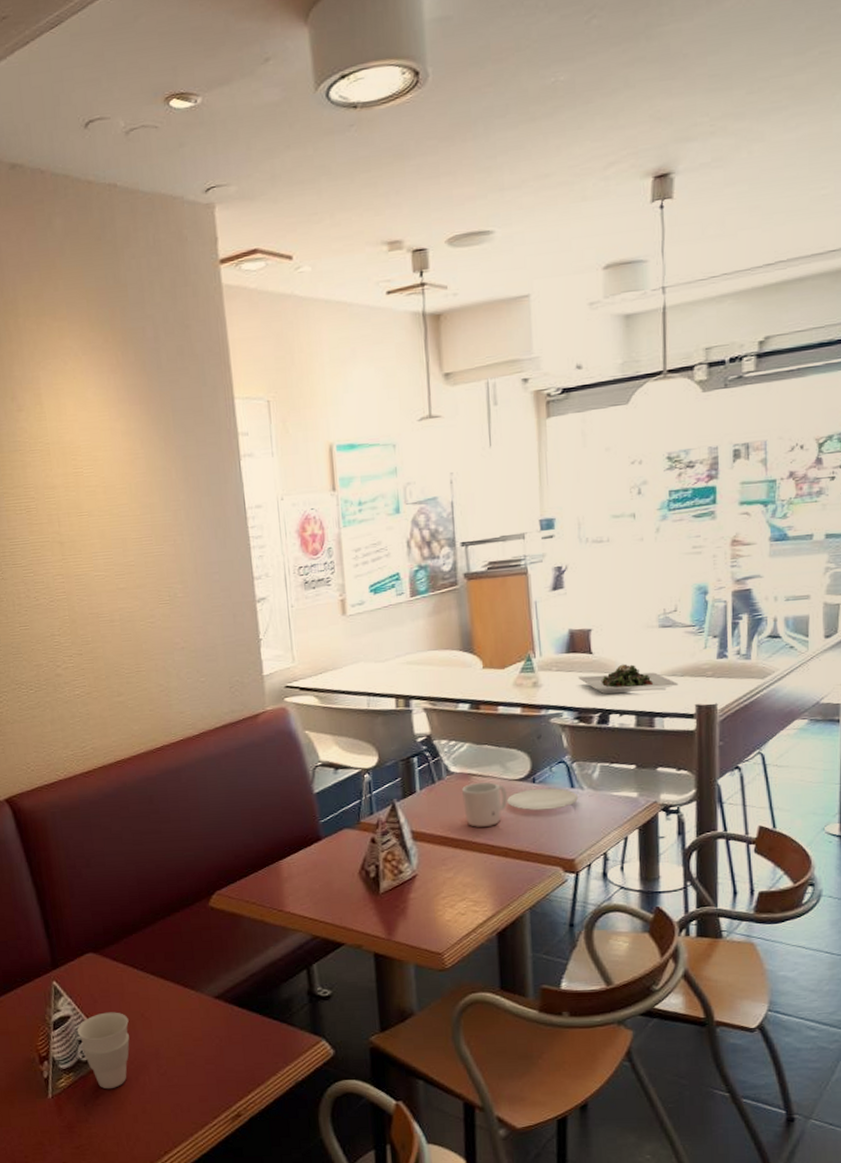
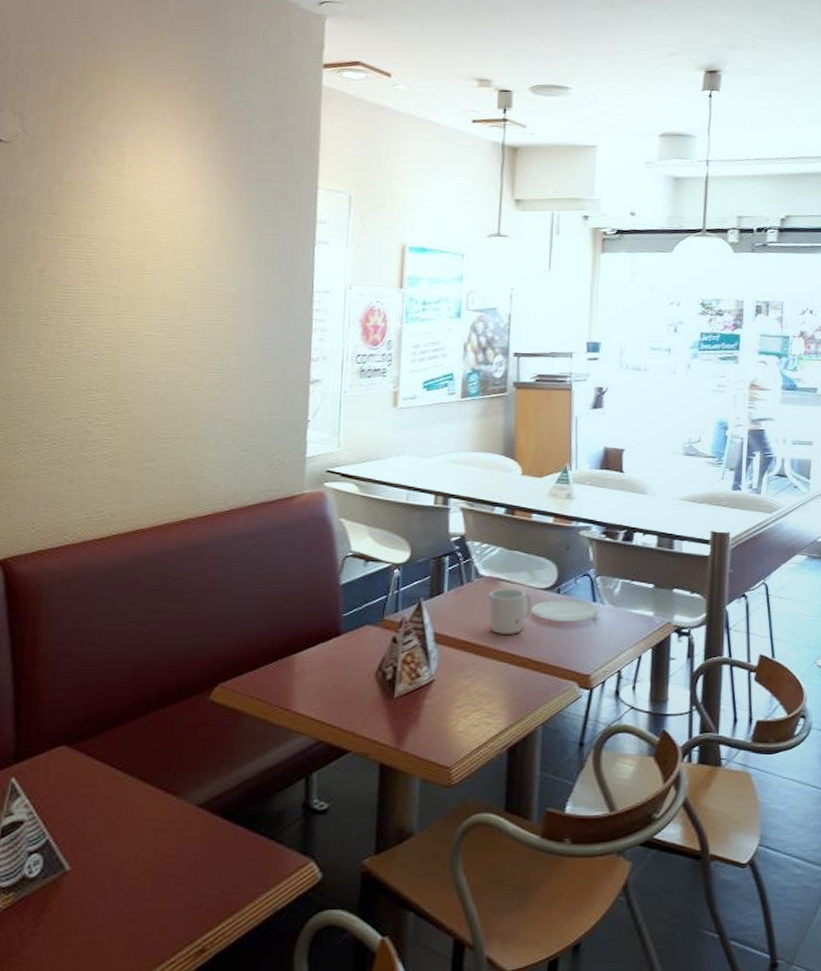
cup: present [77,1012,130,1089] -> none [28,818,94,915]
salad: present [578,664,679,694] -> none [609,485,698,515]

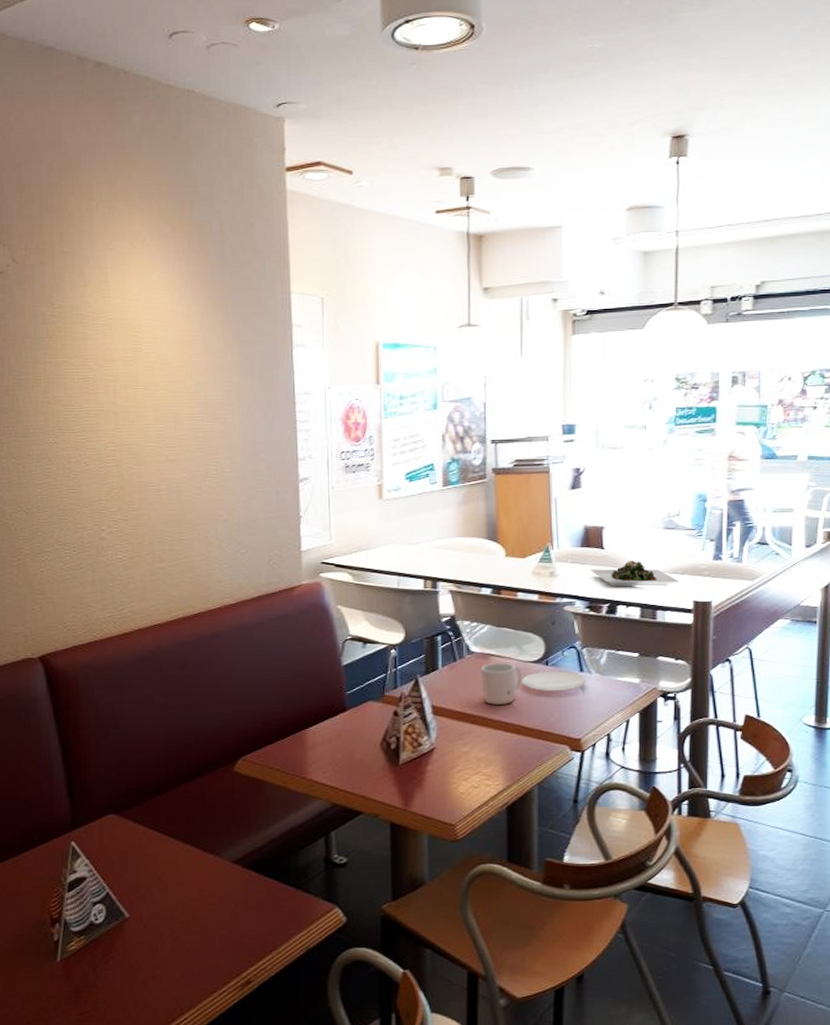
salad: none [609,485,698,515] -> present [591,560,680,587]

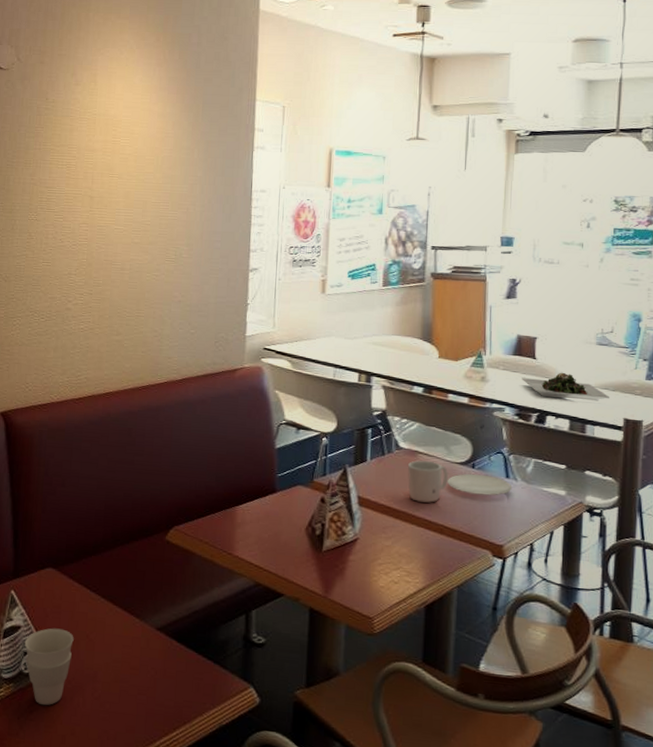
cup: none [92,874,145,954] -> present [24,628,74,706]

